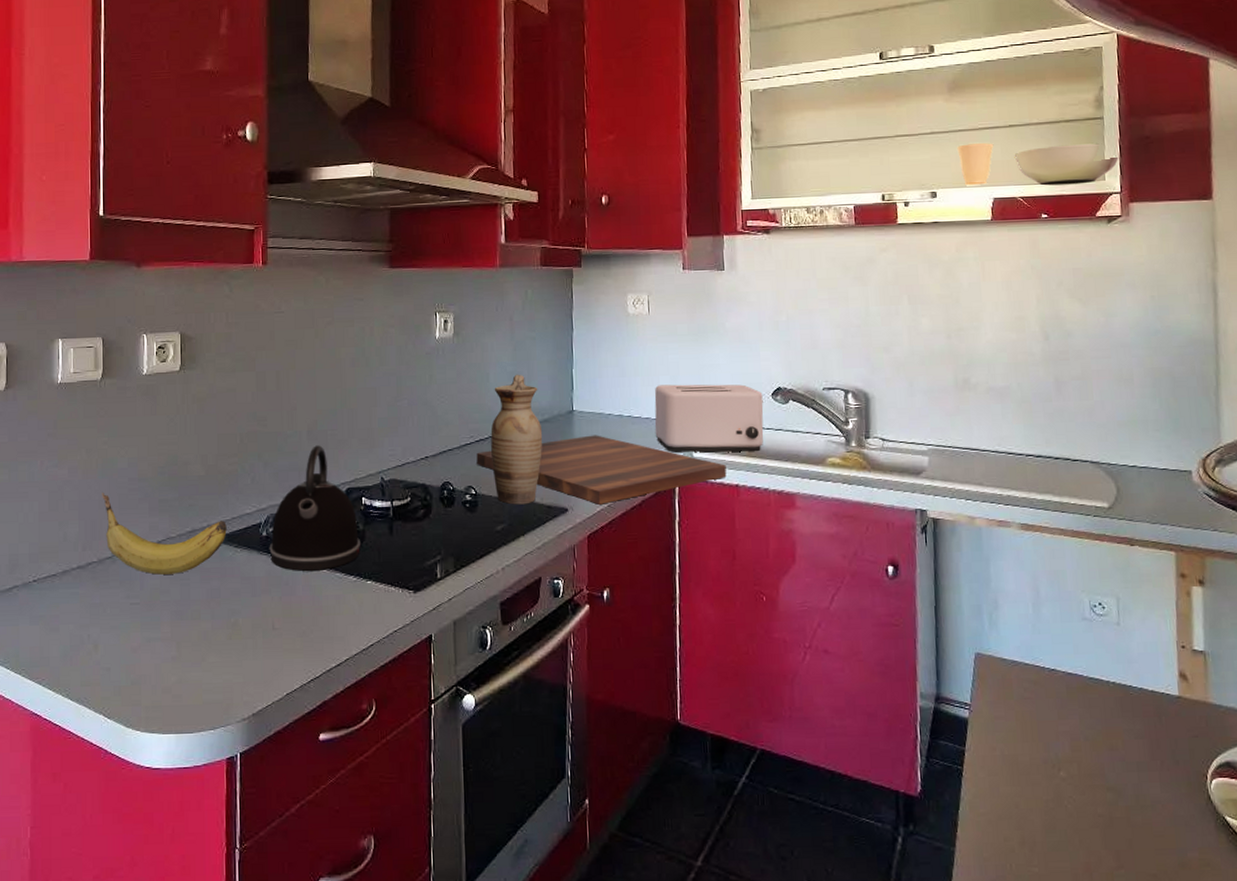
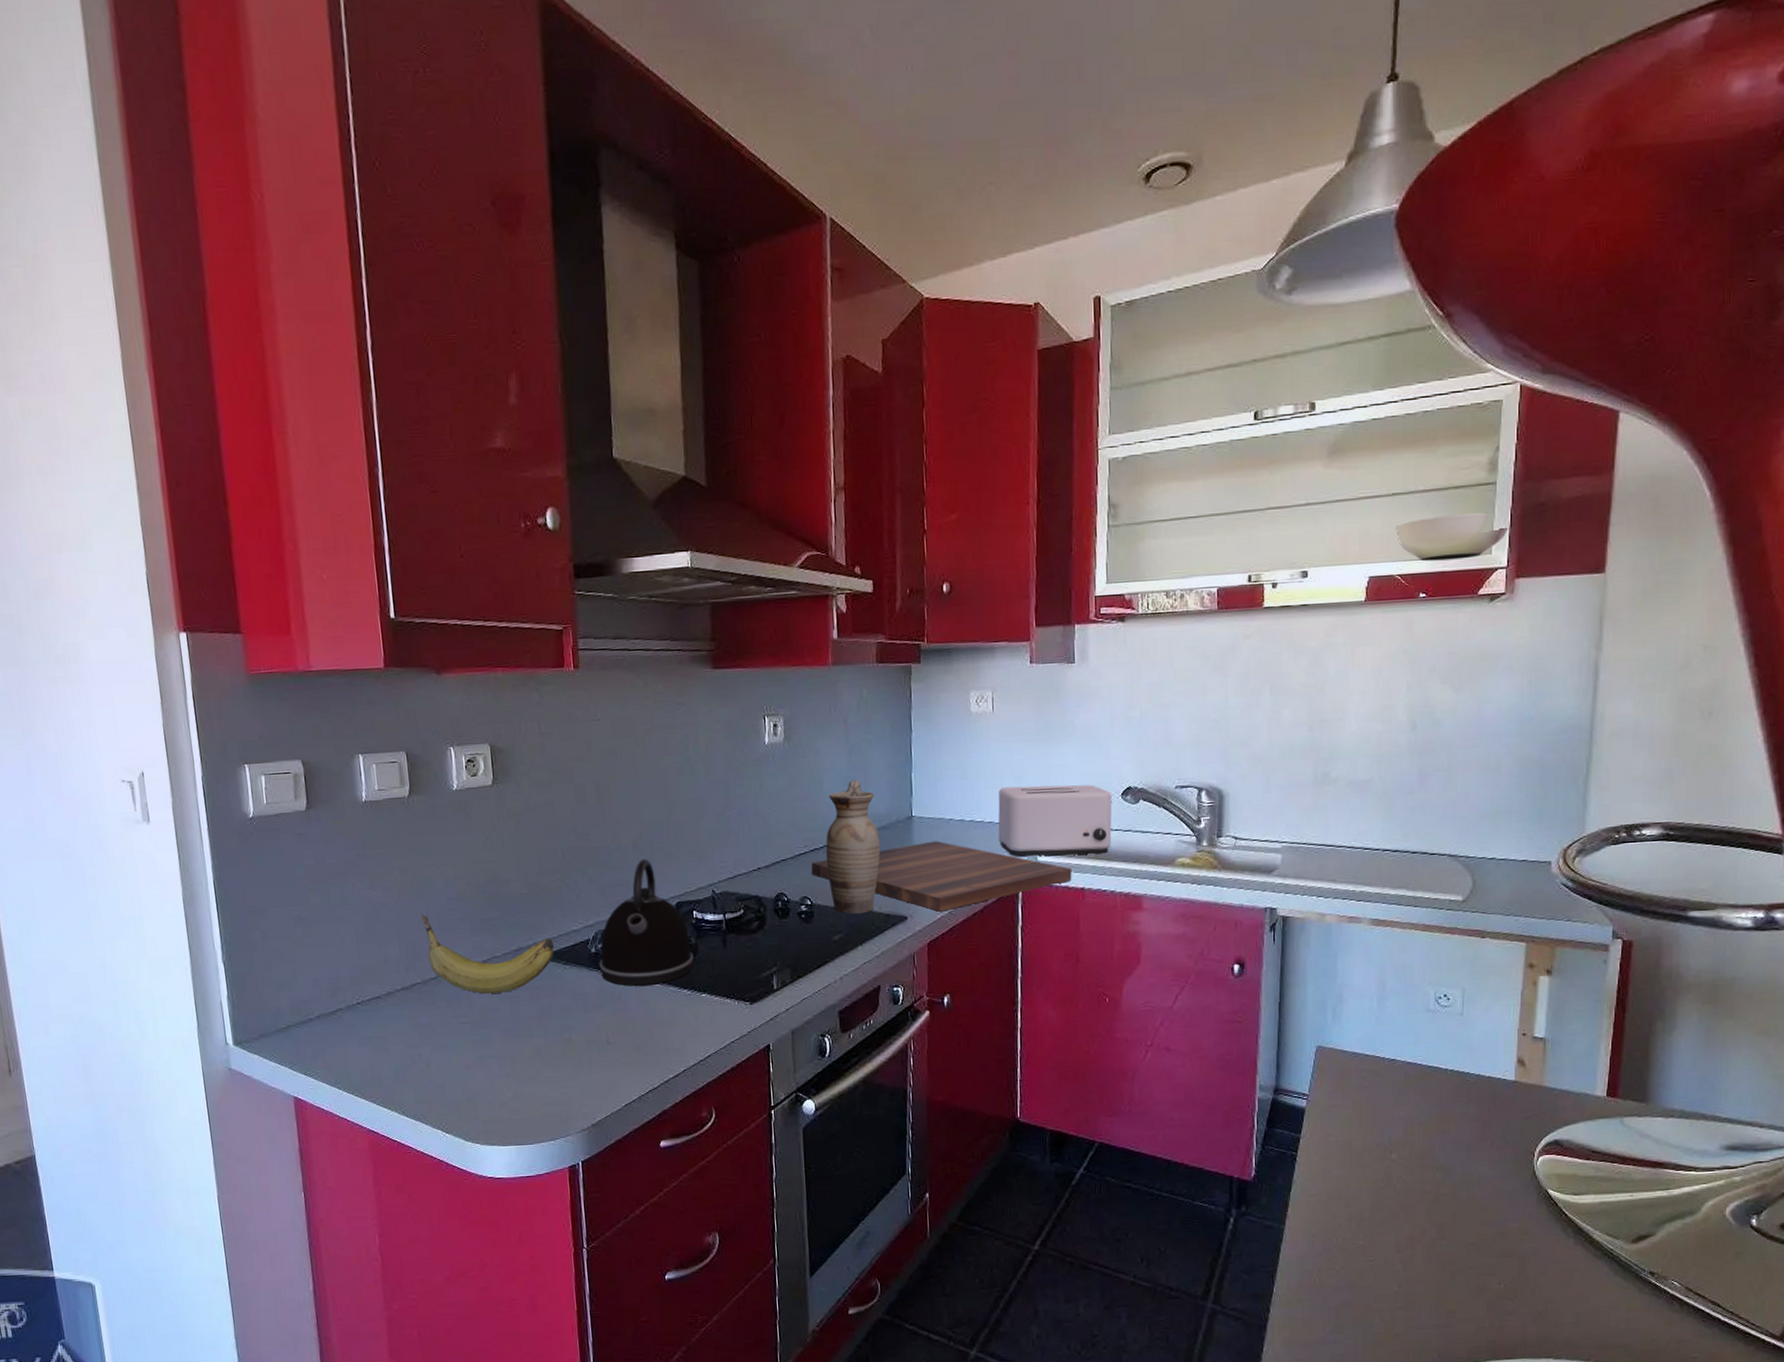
cup: present [957,143,994,185] -> none [1334,514,1374,563]

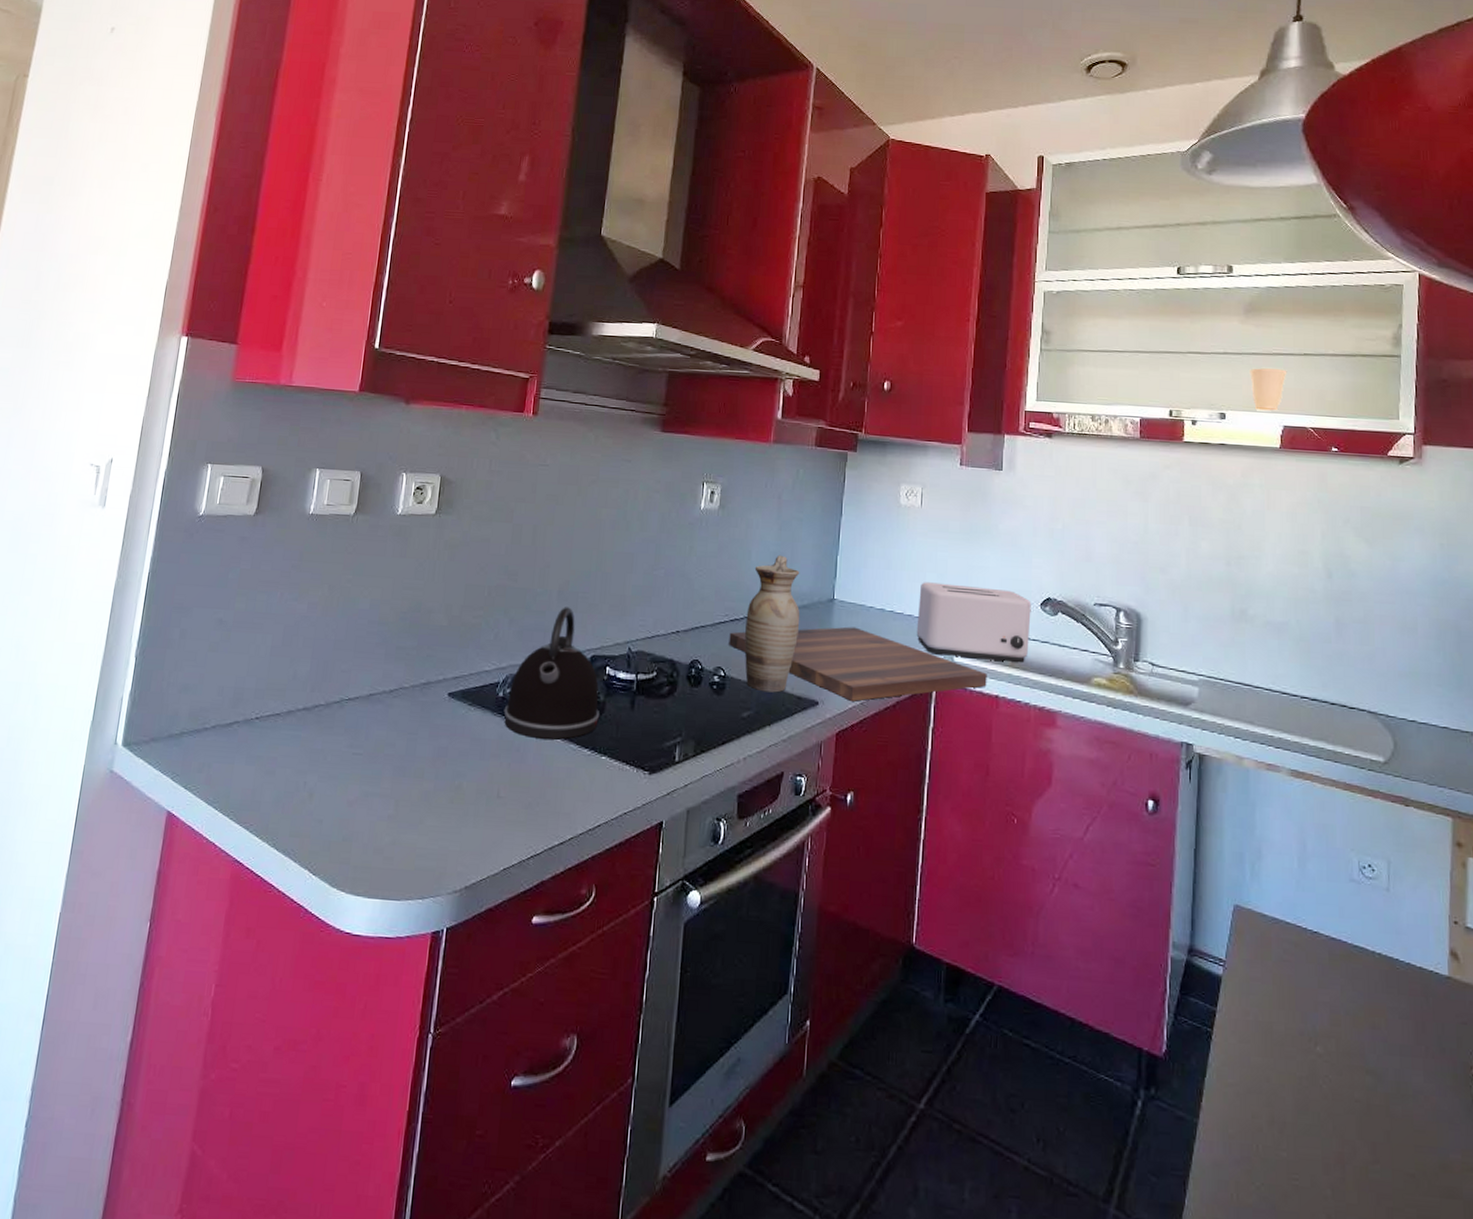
fruit: present [420,912,554,994] -> none [336,631,463,727]
cup: none [1334,514,1374,563] -> present [1250,368,1287,411]
bowl: present [1396,512,1510,562] -> none [1308,379,1416,421]

